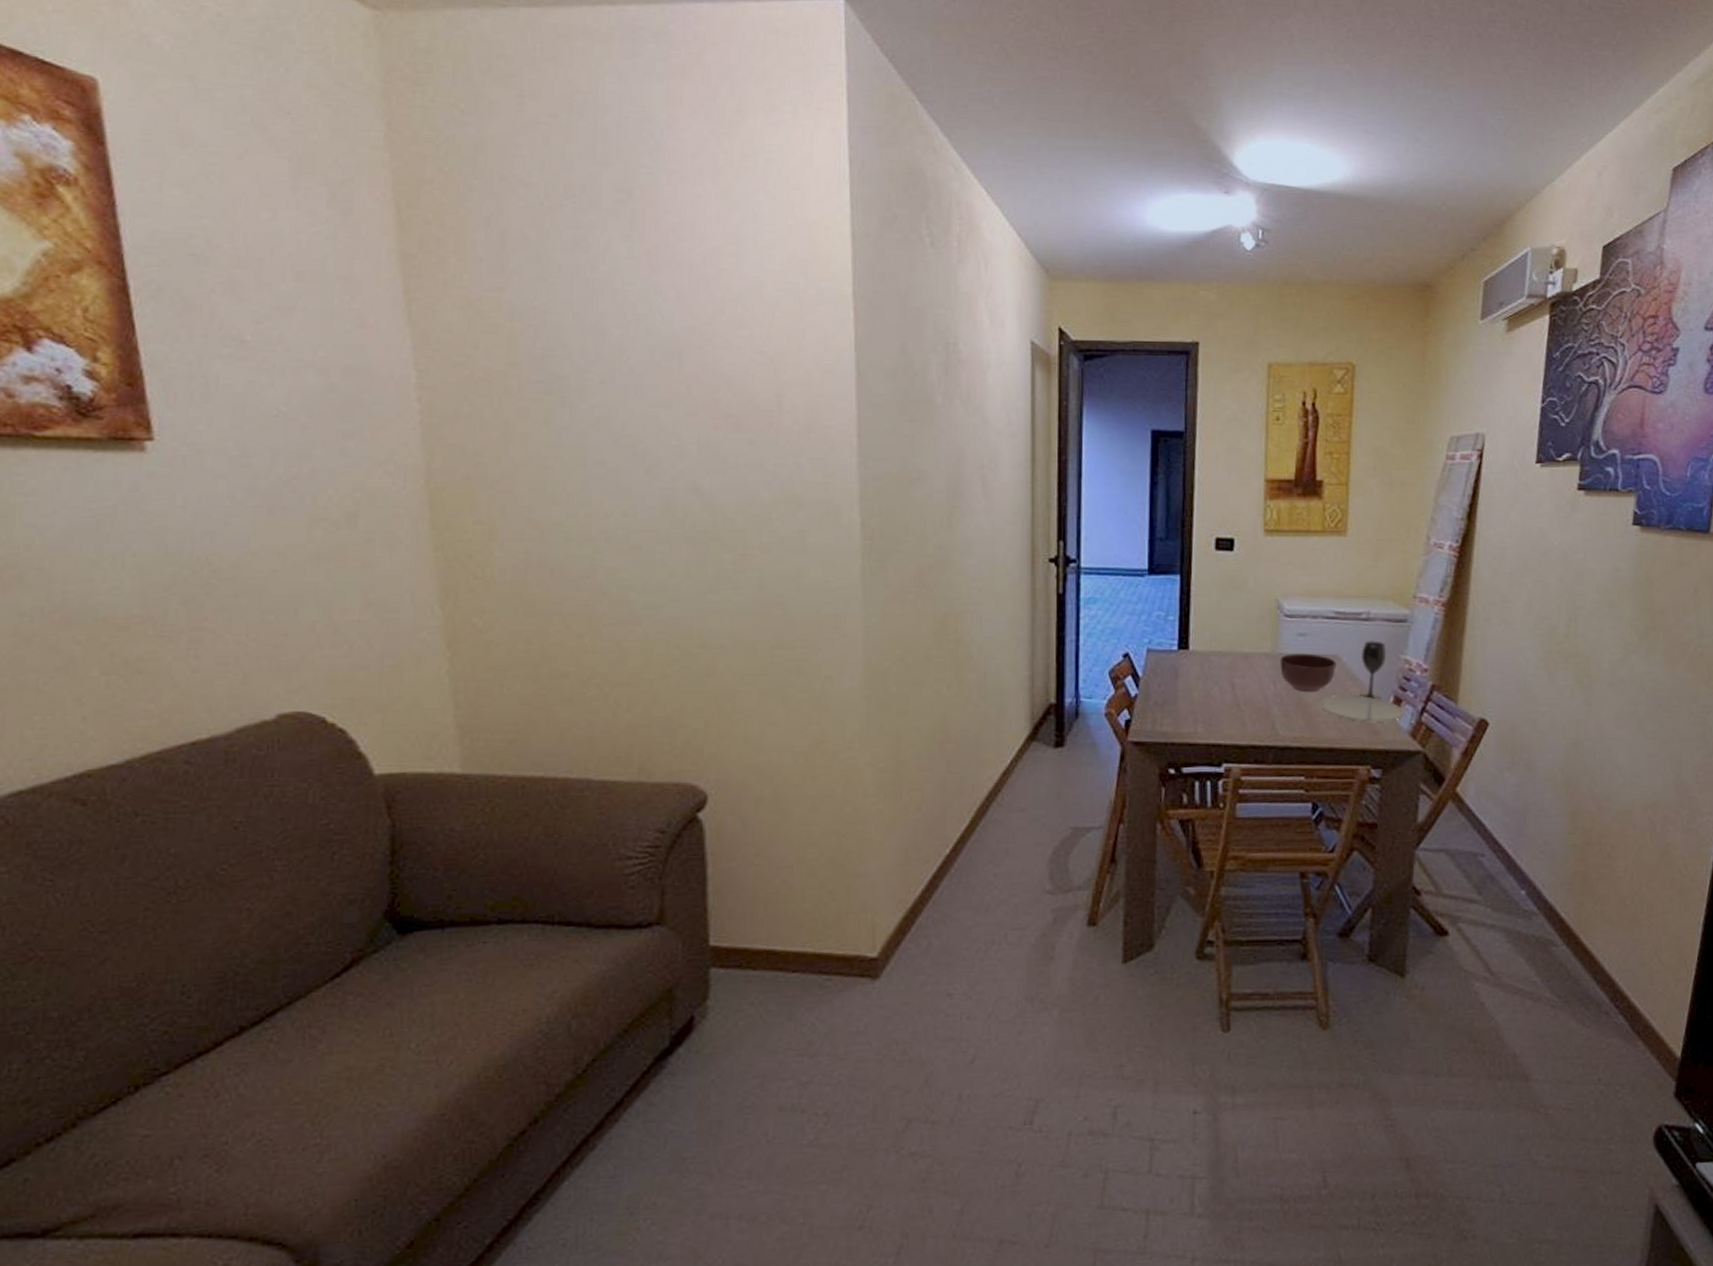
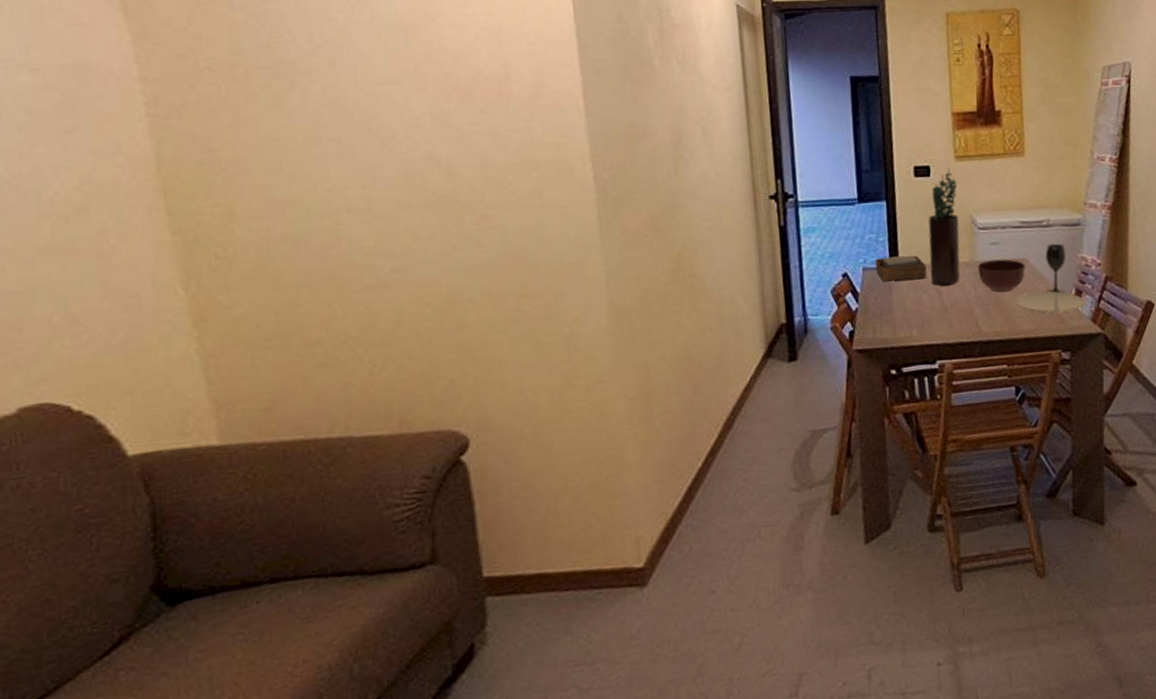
napkin holder: none [1161,639,1220,668] -> present [875,255,927,282]
vase: none [1223,542,1265,678] -> present [928,167,960,286]

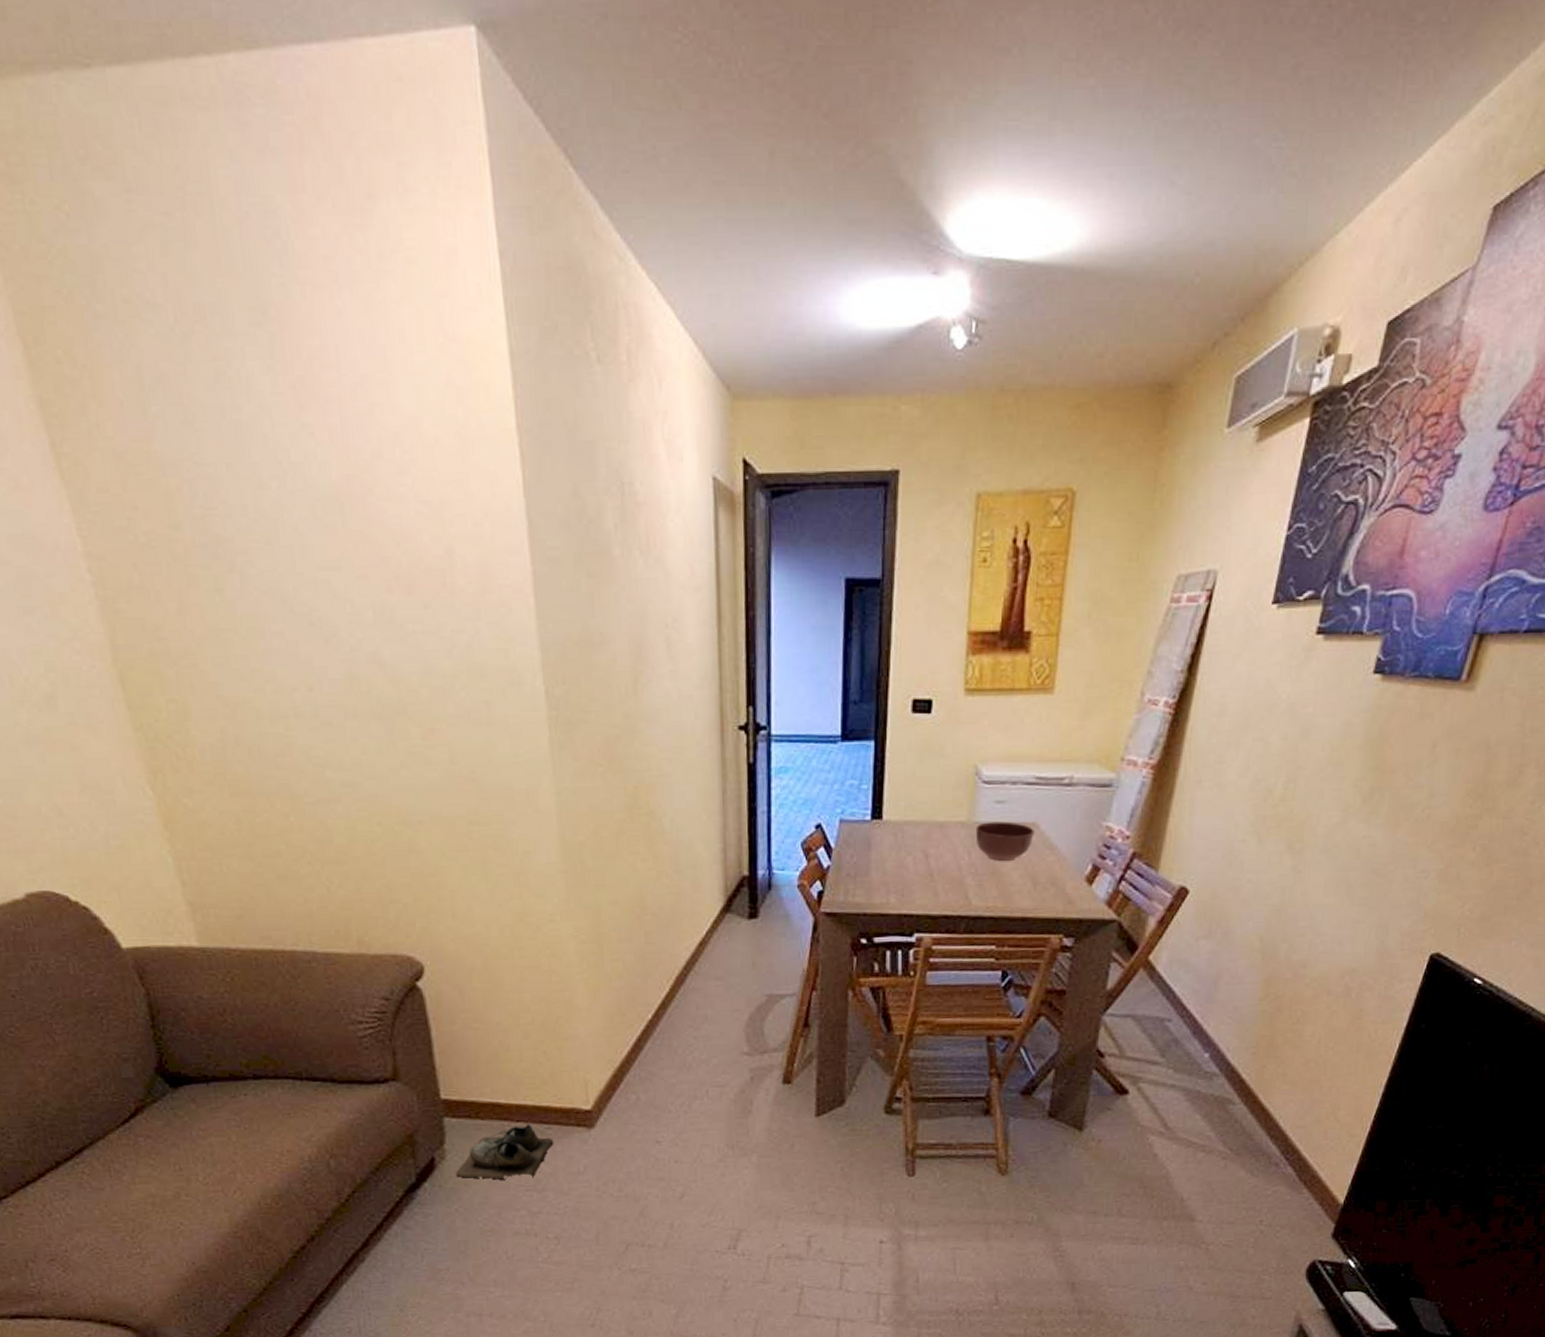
shoe: none [497,591,605,662] -> present [456,1124,554,1180]
napkin holder: present [875,255,927,282] -> none [854,808,914,838]
vase: present [928,167,960,286] -> none [917,703,964,848]
plate: present [1015,291,1086,313] -> none [1016,864,1102,891]
wine glass: present [1045,243,1067,294] -> none [1056,807,1088,869]

